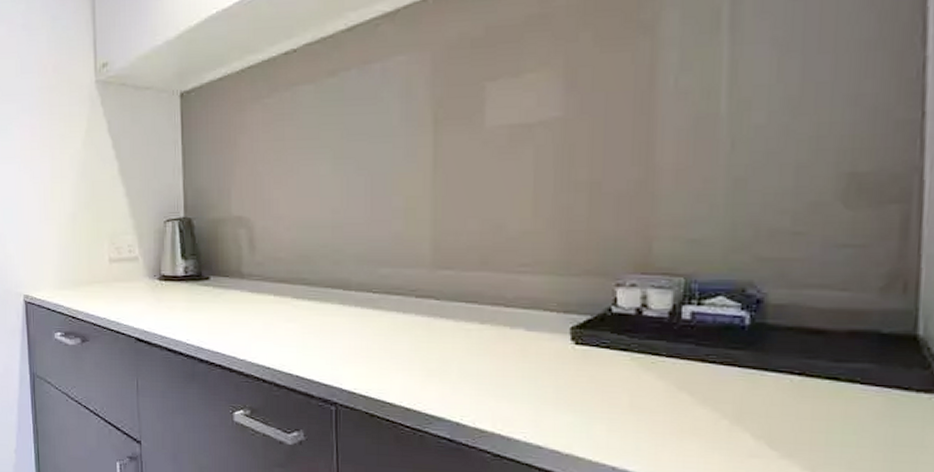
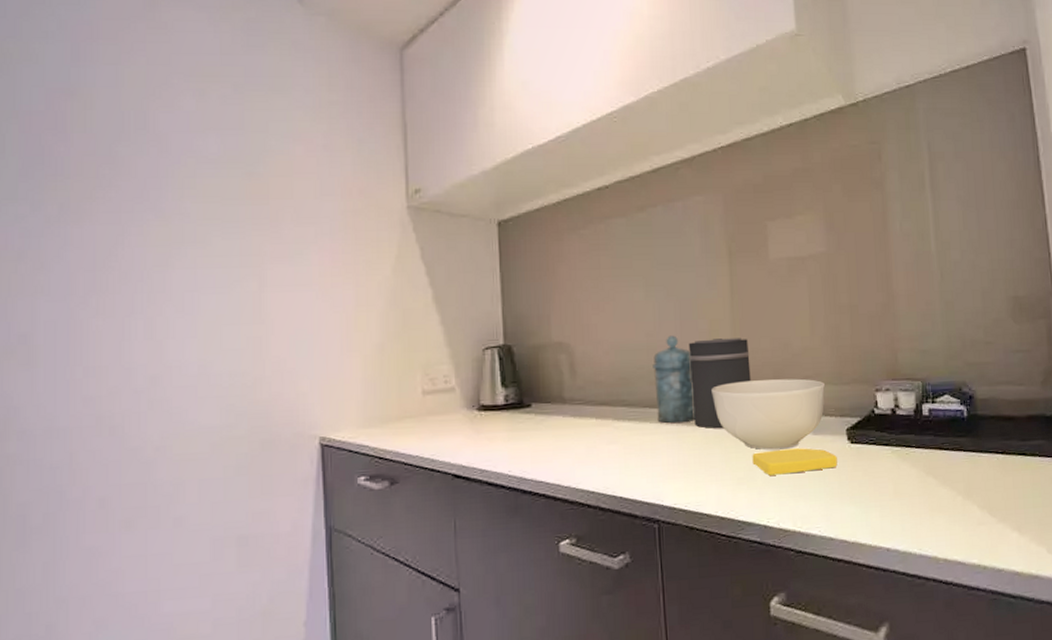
canister: none [337,212,383,305] -> present [652,335,696,423]
cylinder: none [379,217,452,314] -> present [688,338,751,428]
bowl: none [403,266,548,344] -> present [711,378,826,450]
sponge: none [447,343,555,371] -> present [752,448,837,476]

